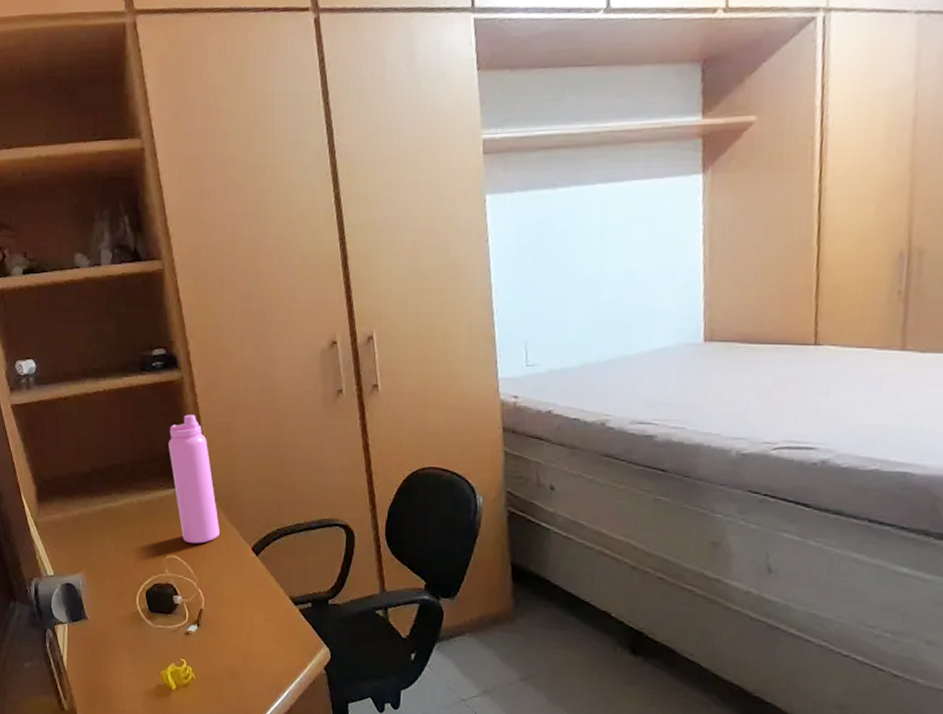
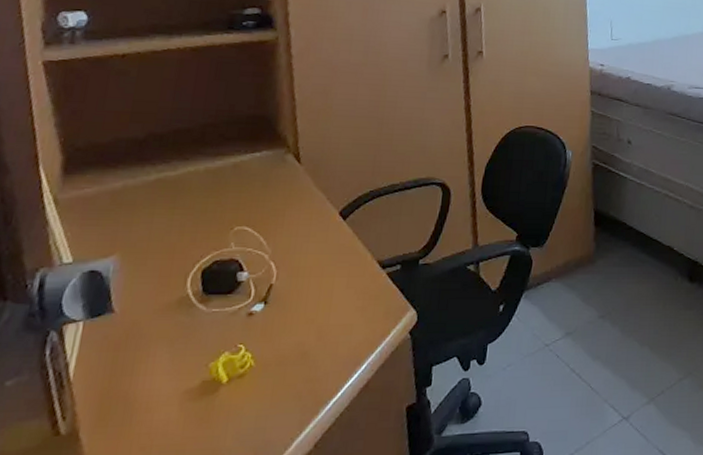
water bottle: present [169,415,220,544] -> none [251,76,304,213]

